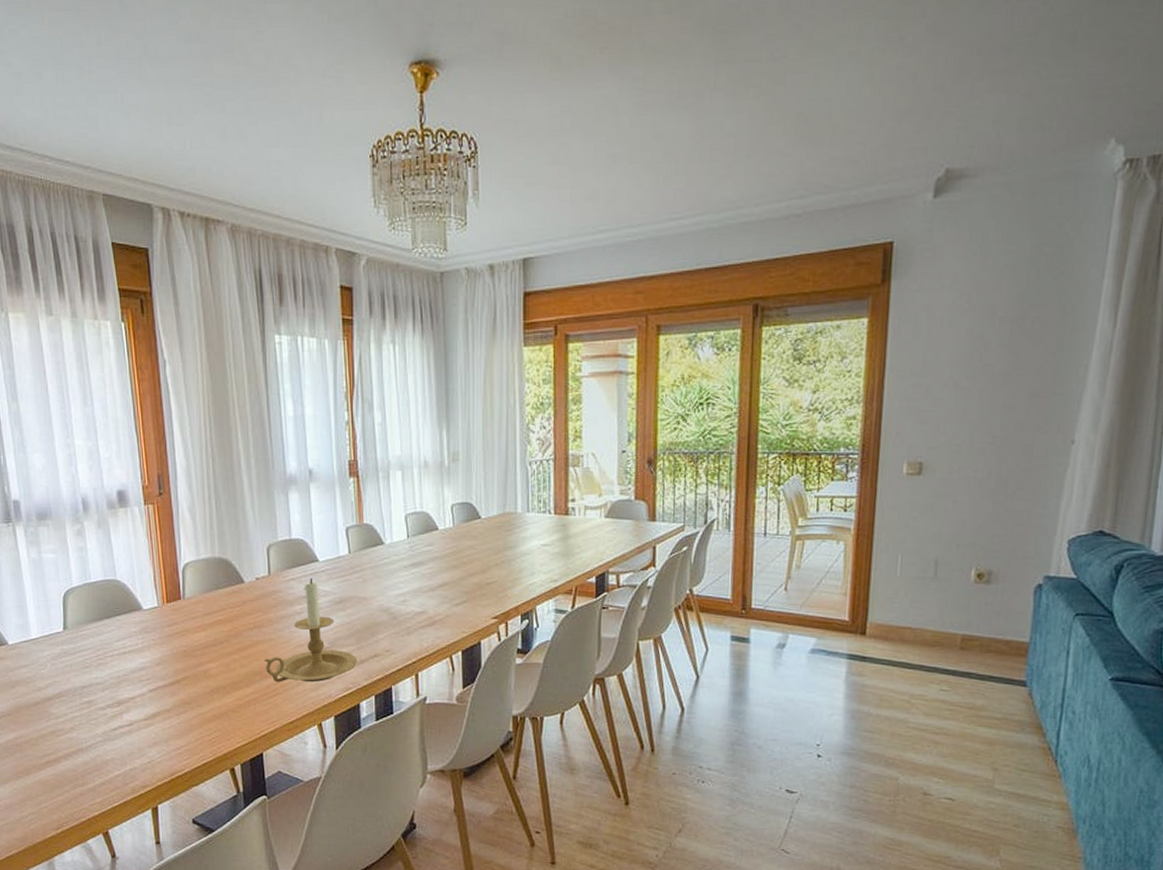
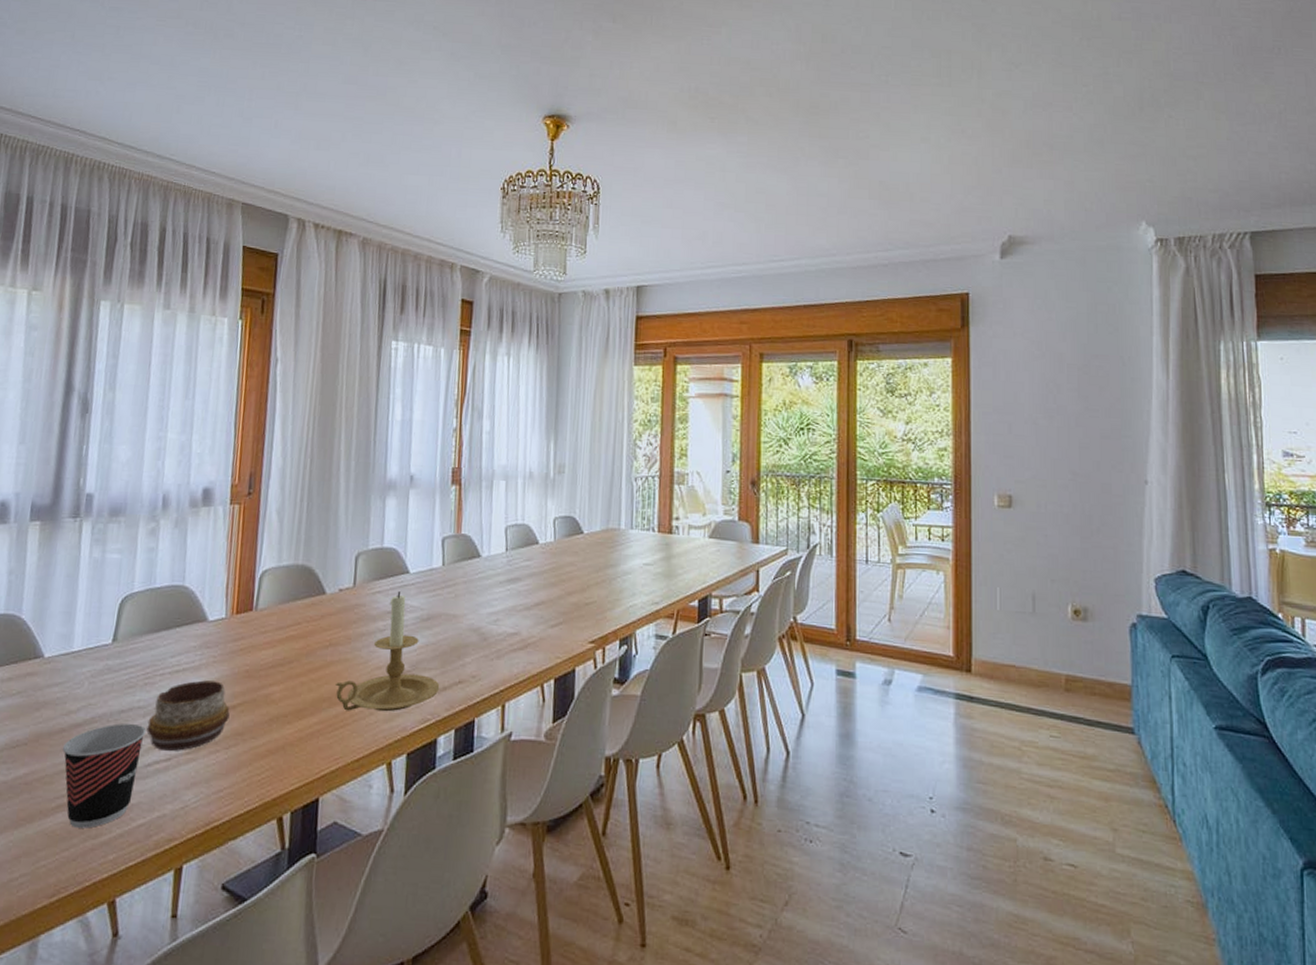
cup: none [41,696,108,779] -> present [63,723,147,829]
decorative bowl: none [107,660,176,719] -> present [146,680,230,752]

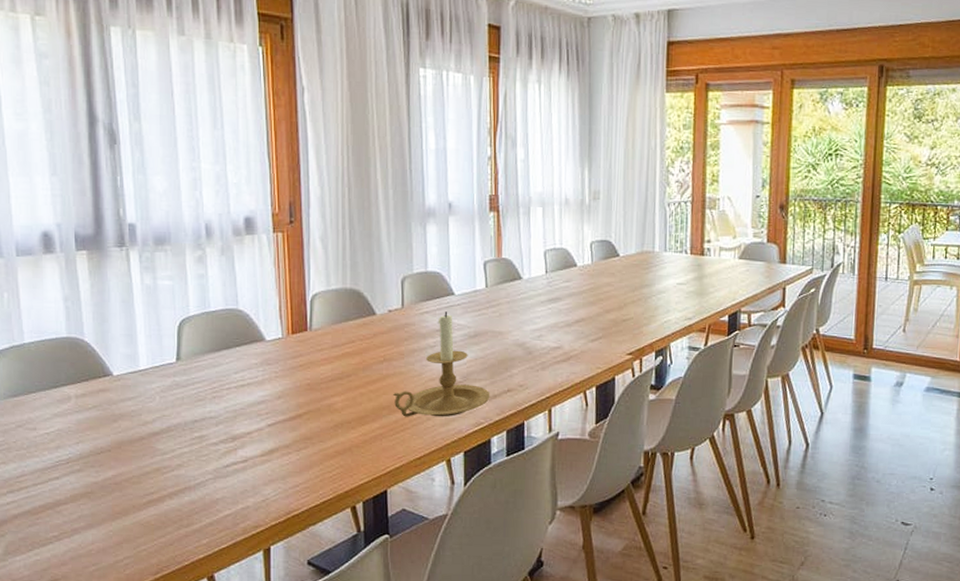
cup: present [63,723,147,829] -> none [145,431,221,519]
decorative bowl: present [146,680,230,752] -> none [221,393,297,455]

